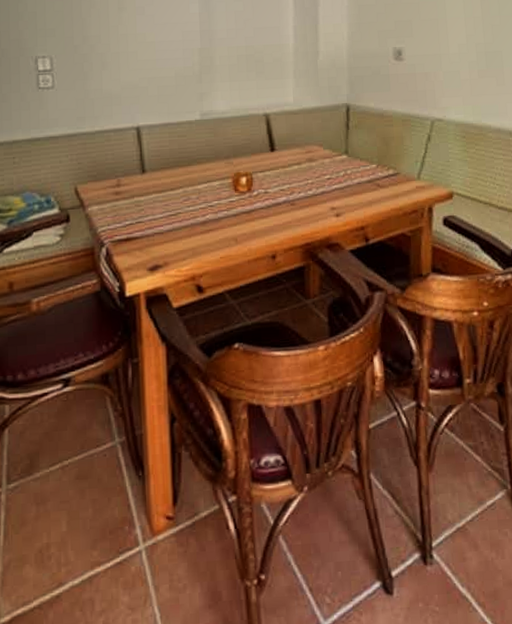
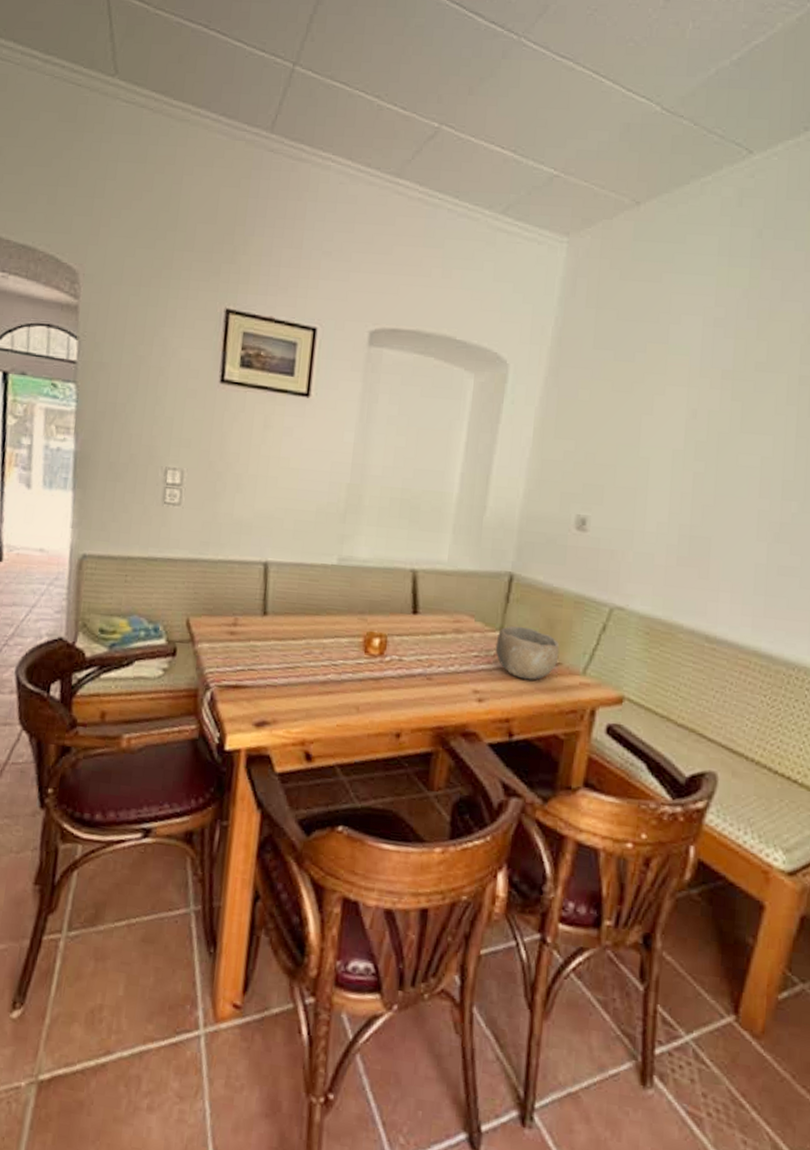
bowl: none [343,147,397,192] -> present [495,625,560,680]

